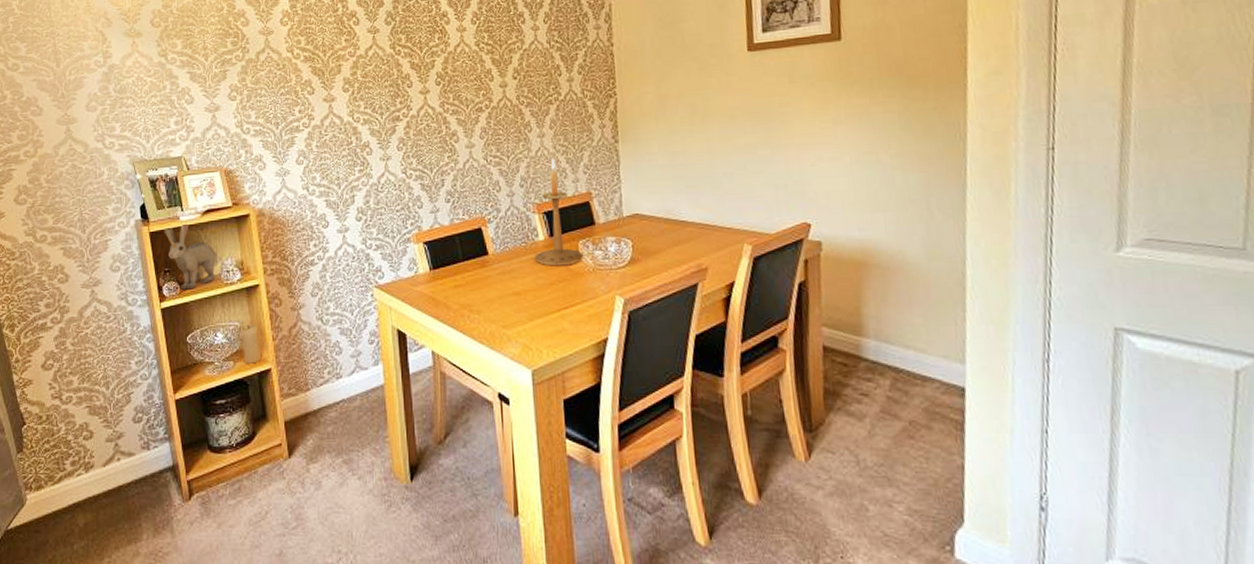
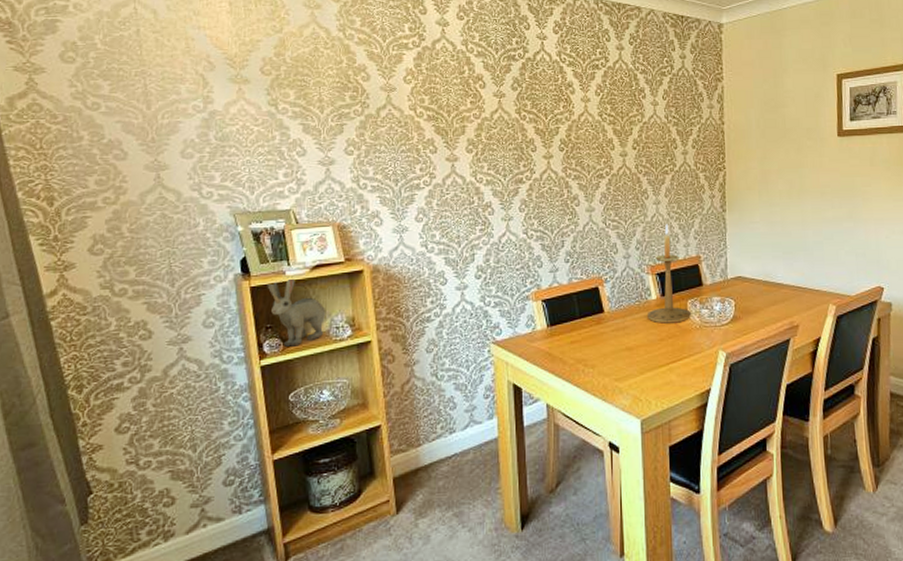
candle: present [241,324,262,364] -> none [349,381,372,421]

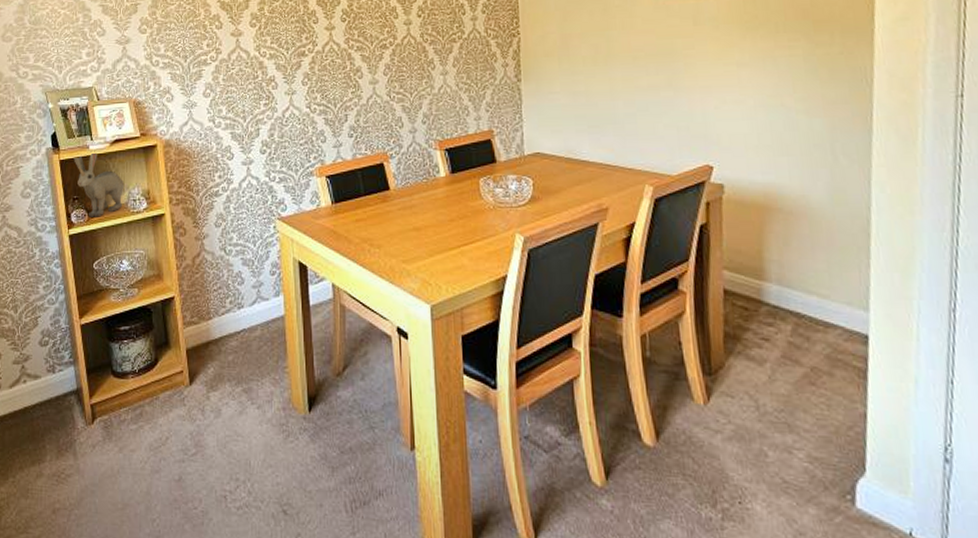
candlestick: present [647,224,692,324] -> none [436,96,485,203]

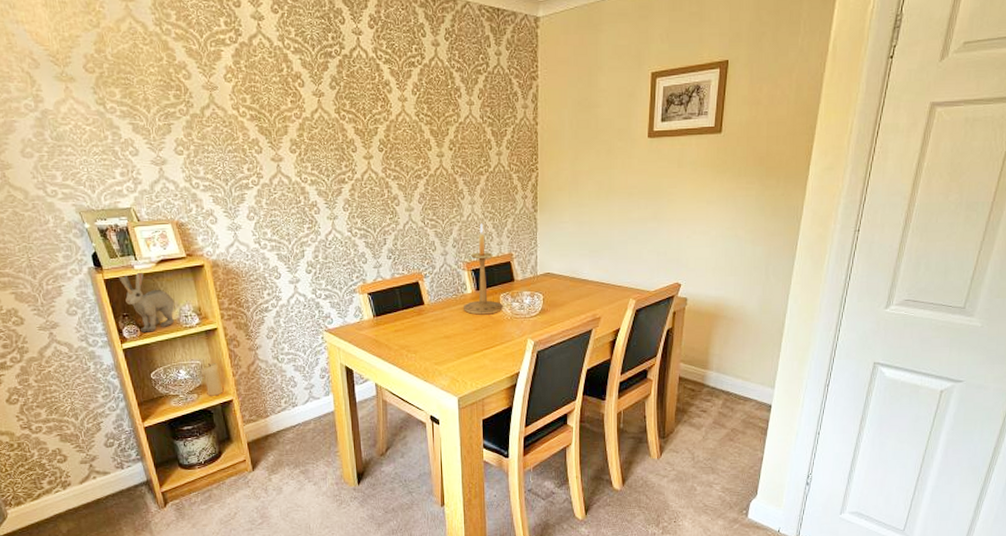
candle: none [146,252,166,291] -> present [202,362,224,396]
candlestick: none [436,96,485,203] -> present [464,223,504,315]

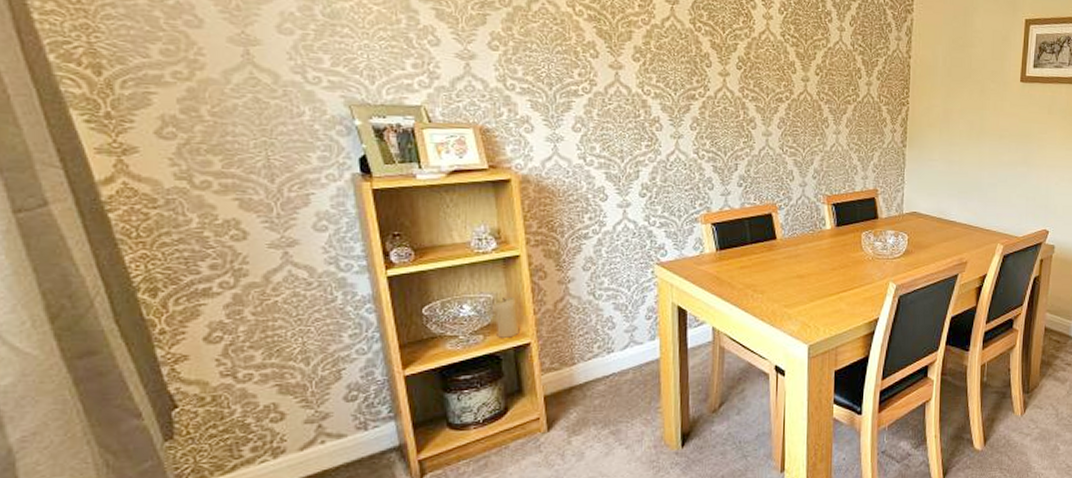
decorative figurine: present [119,271,175,333] -> none [393,181,467,257]
candlestick: present [464,223,504,315] -> none [821,155,865,254]

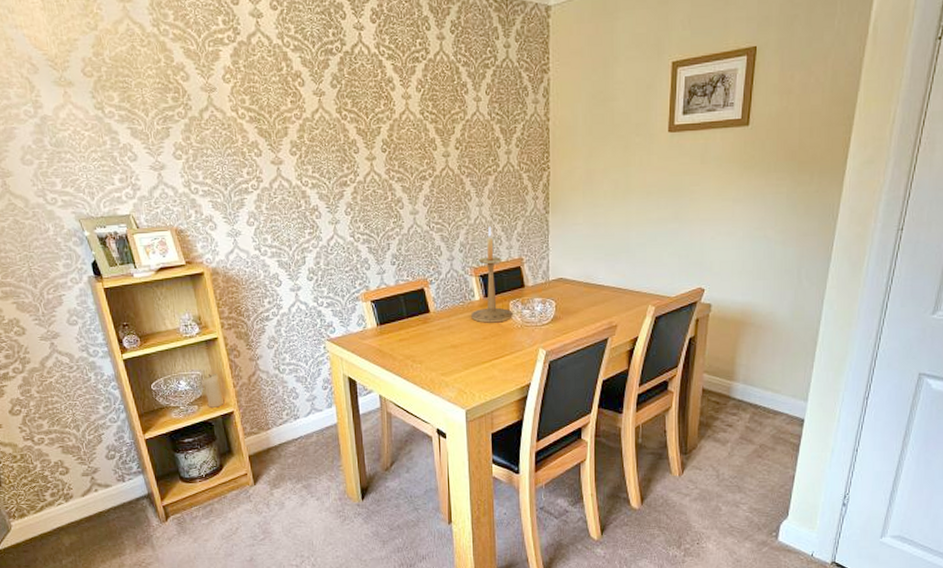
candlestick: none [821,155,865,254] -> present [471,226,514,323]

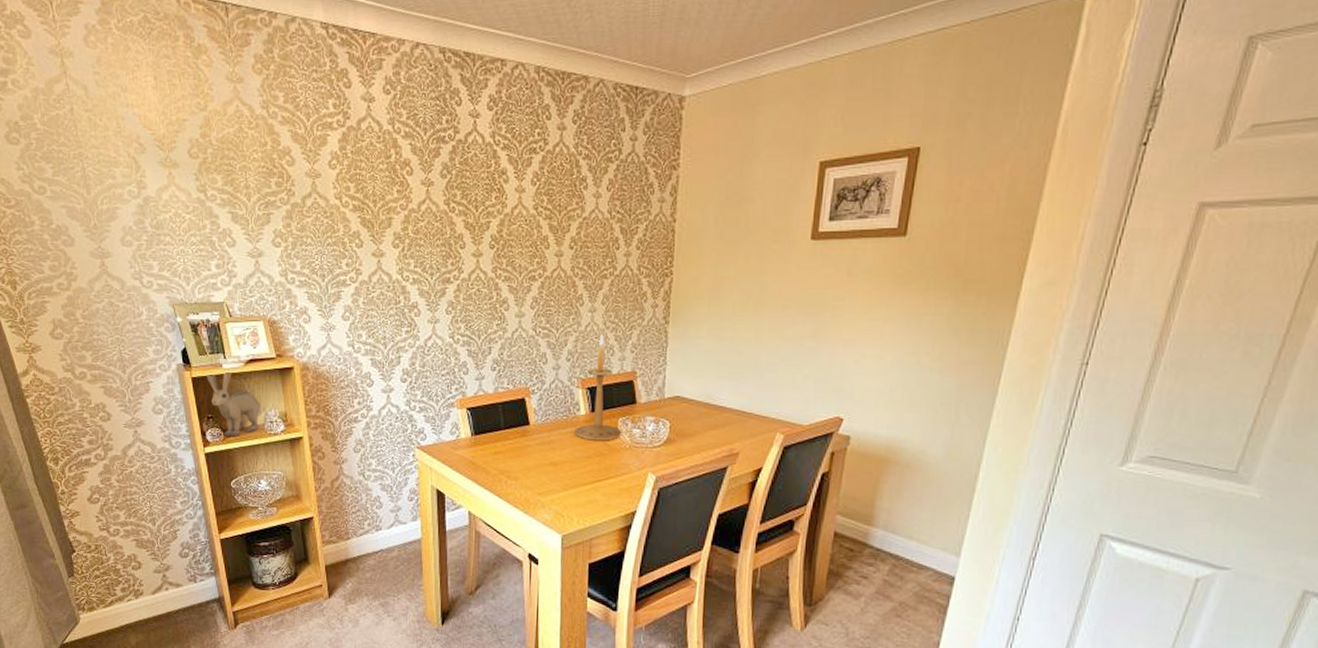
decorative figurine: none [118,279,175,342] -> present [206,370,261,437]
candle: present [203,373,225,408] -> none [284,474,305,511]

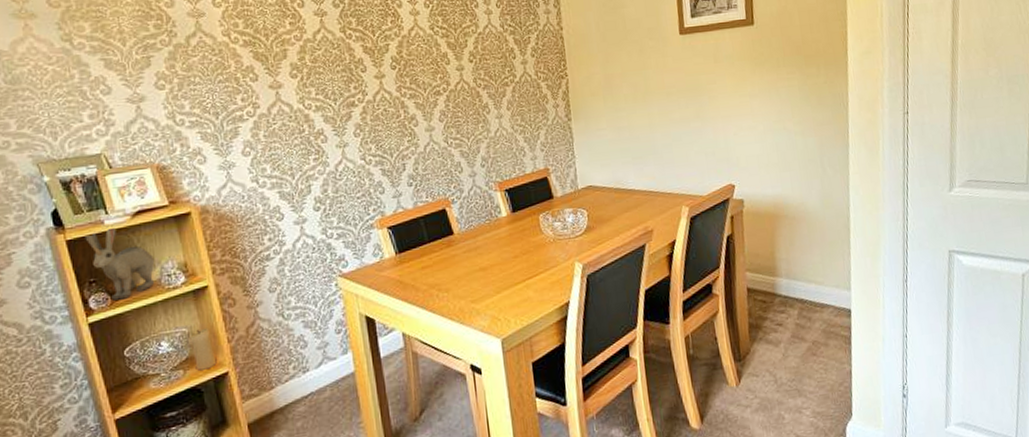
candle: none [284,474,305,511] -> present [190,327,217,371]
candlestick: present [575,334,622,441] -> none [499,138,545,241]

